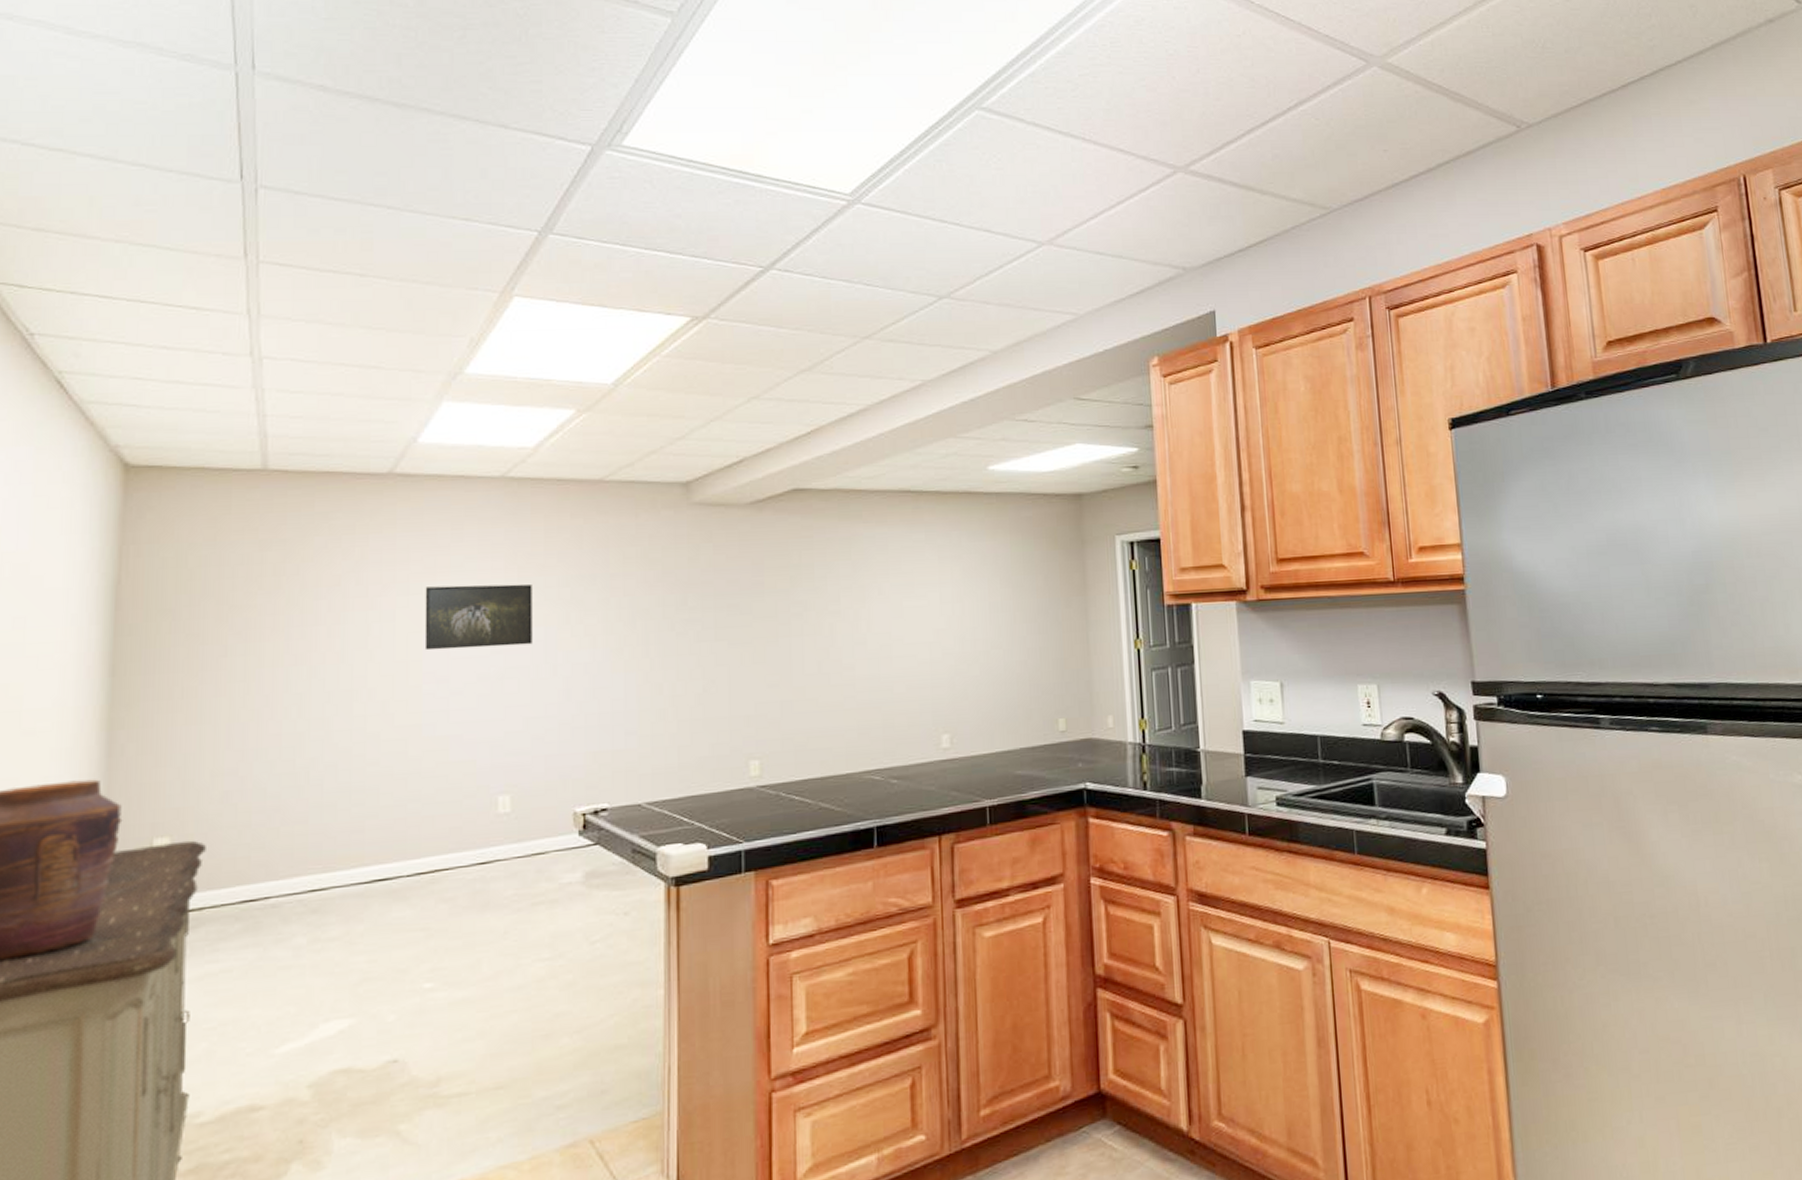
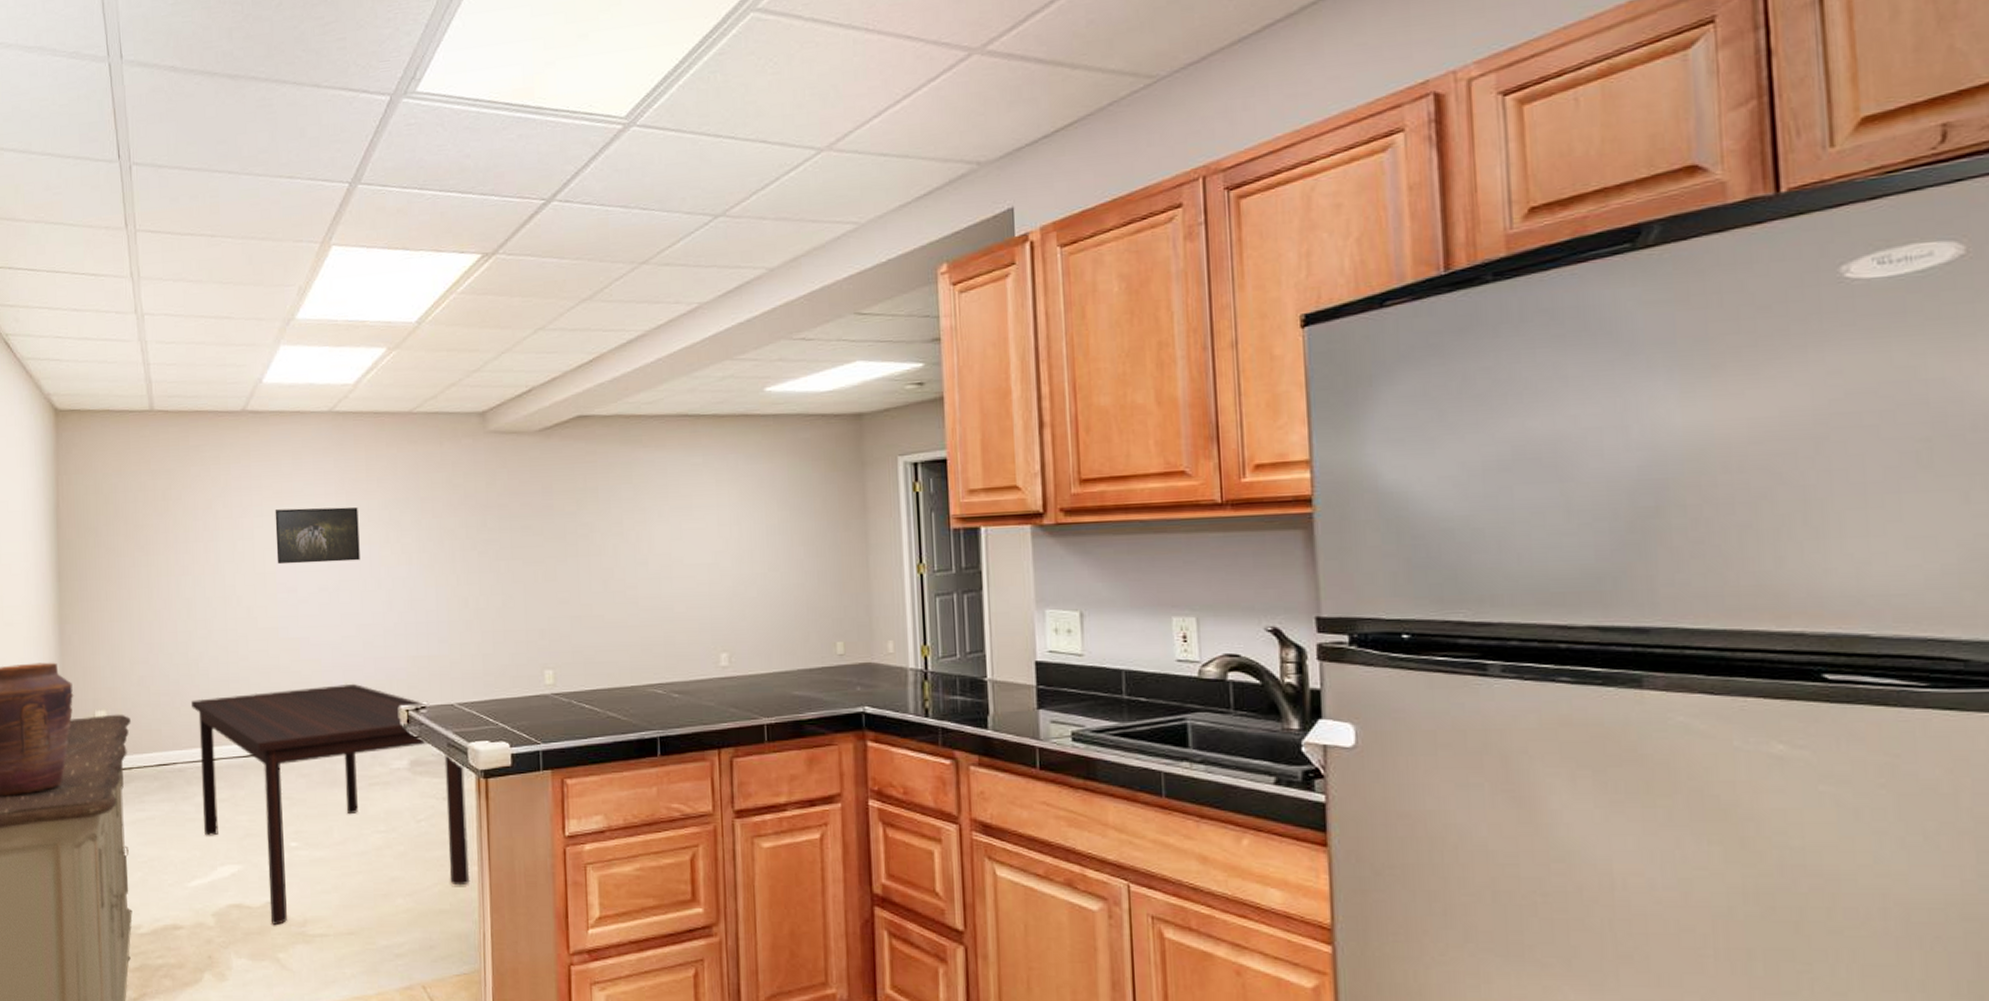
dining table: none [296,786,654,1089] -> present [192,683,470,925]

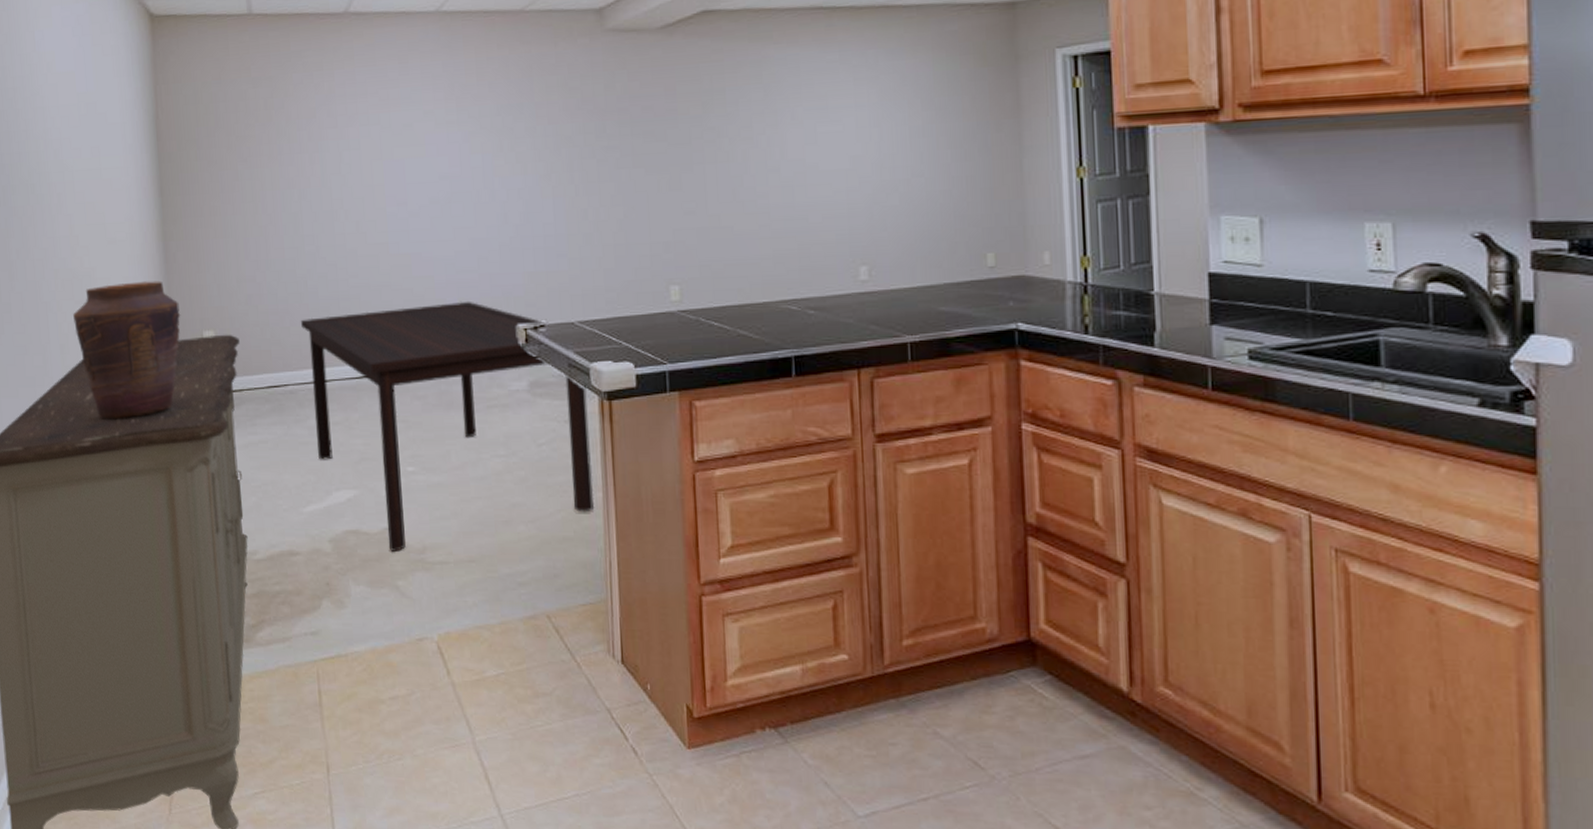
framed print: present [275,507,360,565] -> none [381,113,473,176]

